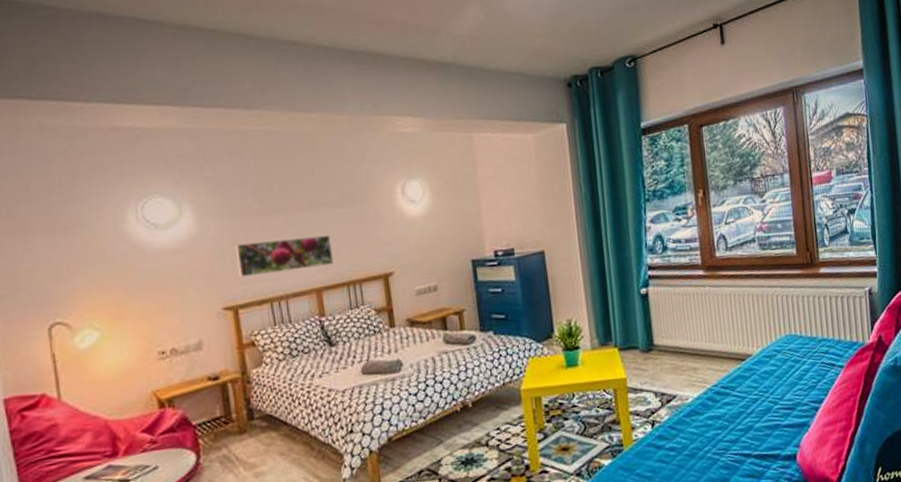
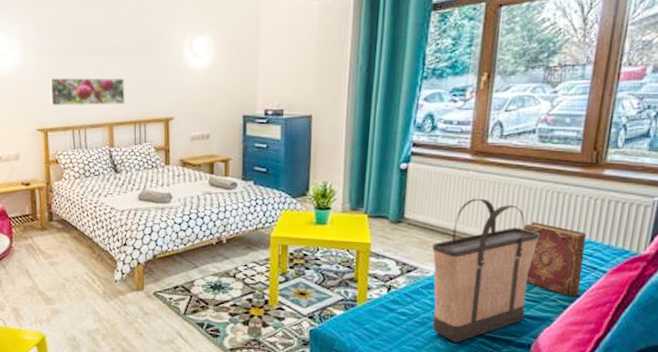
shopping bag: none [686,312,784,469] -> present [432,198,540,343]
hardback book: none [764,328,826,398] -> present [523,222,587,297]

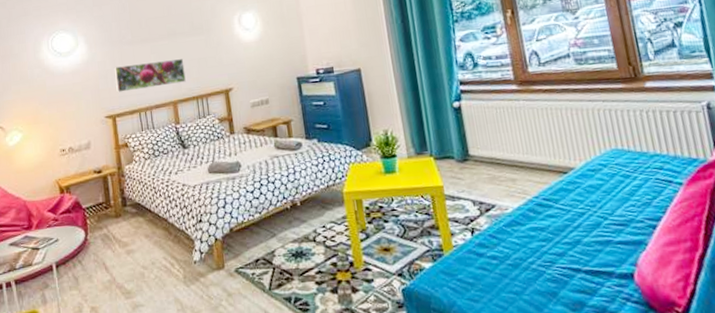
shopping bag: present [432,198,540,343] -> none [504,125,617,282]
hardback book: present [523,222,587,297] -> none [586,142,664,215]

